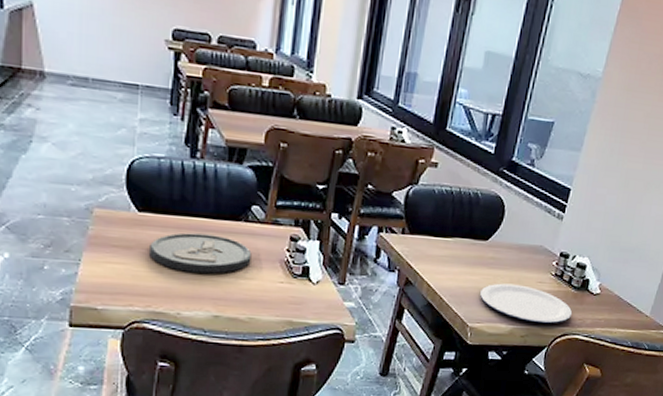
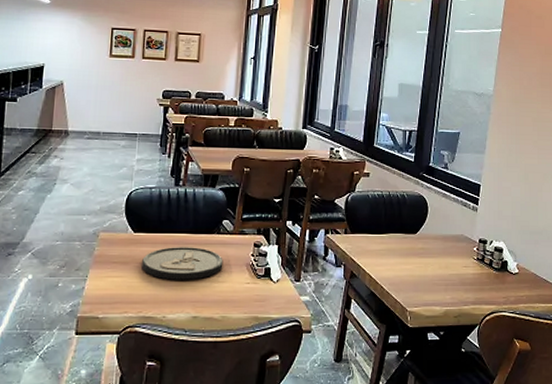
plate: present [480,283,573,324] -> none [415,270,497,304]

